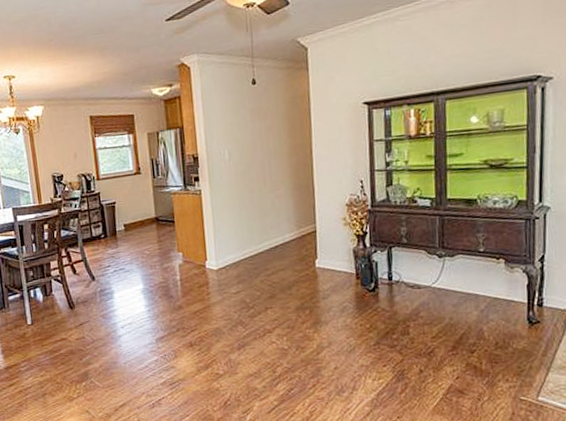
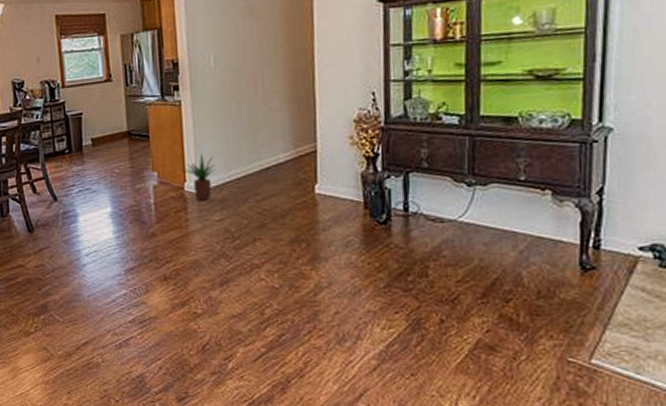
potted plant: none [203,236,232,277] -> present [182,154,216,201]

